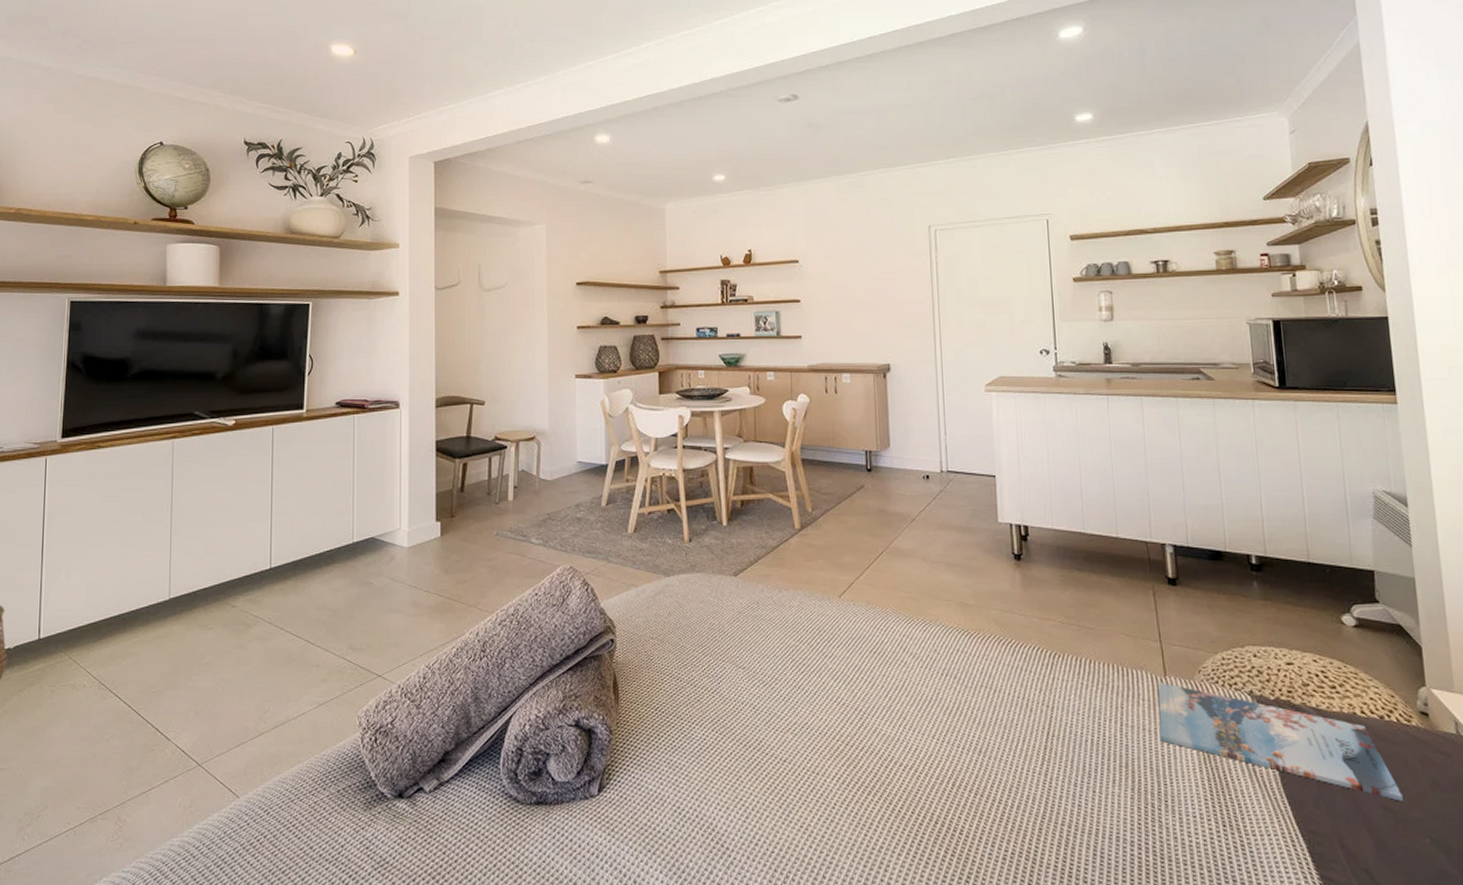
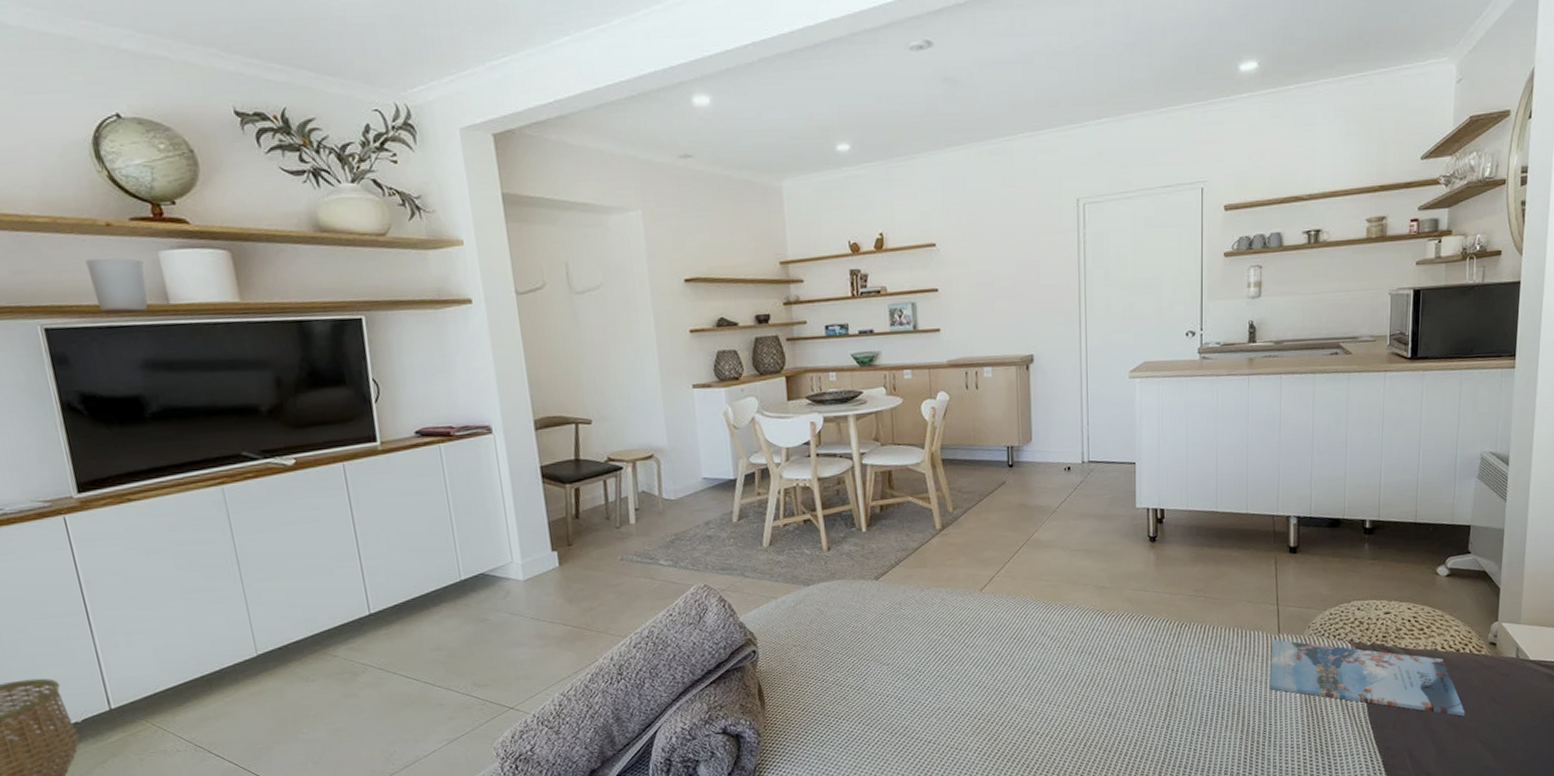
candle holder: none [112,248,154,291] -> present [85,258,149,313]

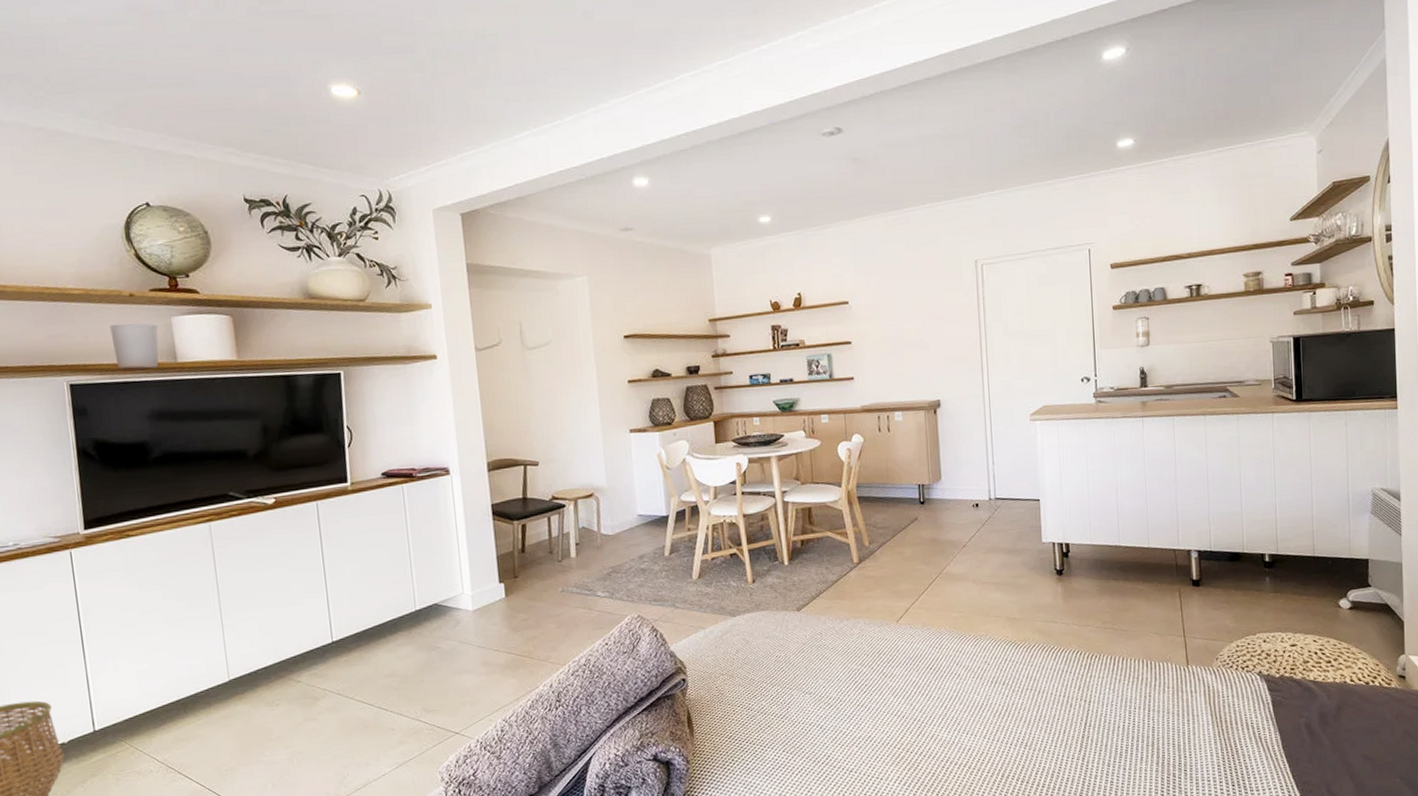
magazine: present [1269,639,1465,717] -> none [1181,671,1380,751]

